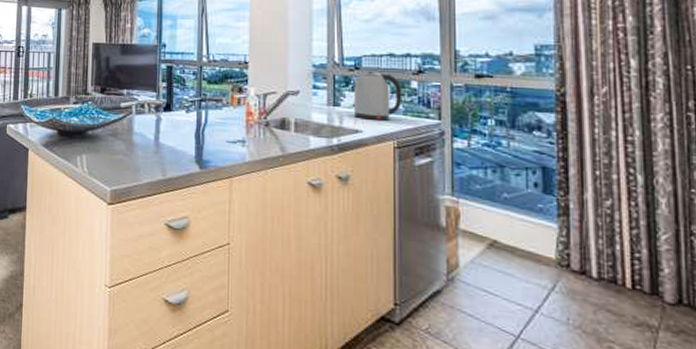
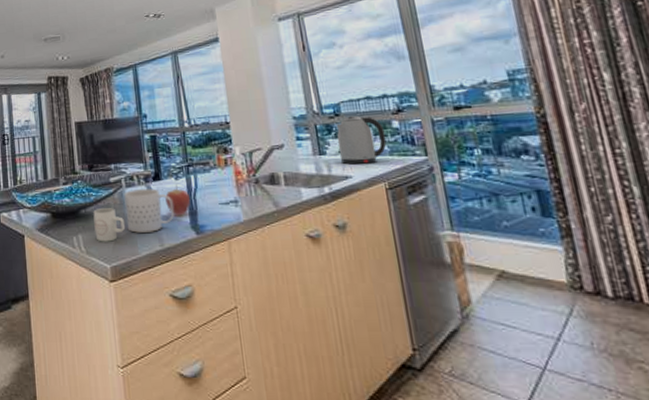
mug: none [99,132,131,166] -> present [93,208,126,242]
mug: none [132,117,180,161] -> present [124,188,174,233]
fruit: none [174,117,199,150] -> present [166,184,191,217]

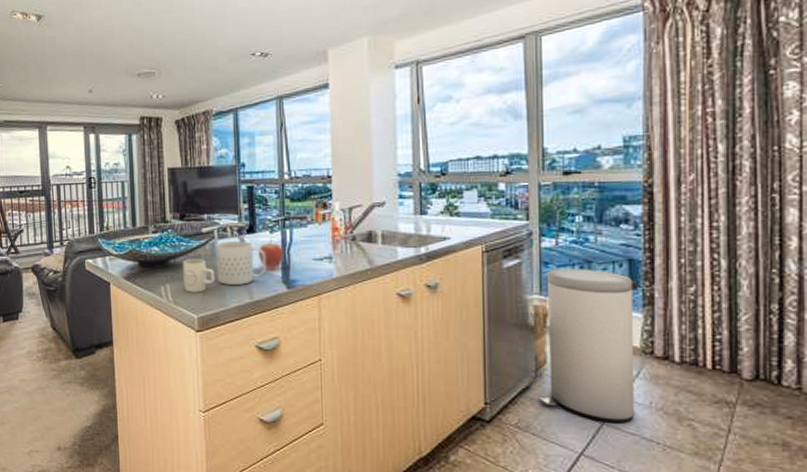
kettle: present [336,115,387,165] -> none [440,175,490,226]
pedal bin: none [454,201,578,368] -> present [539,269,639,424]

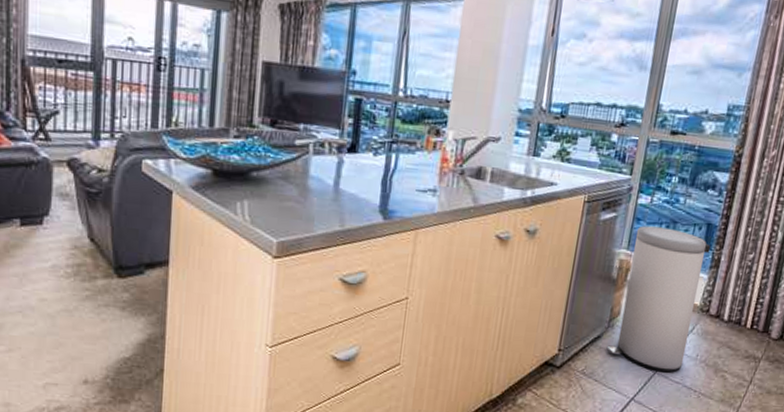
mug: present [183,259,216,293] -> none [265,173,304,214]
mug: present [216,241,266,285] -> none [305,158,365,210]
fruit: present [259,238,285,271] -> none [357,161,387,199]

